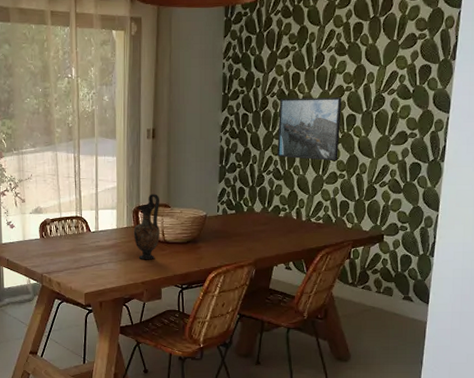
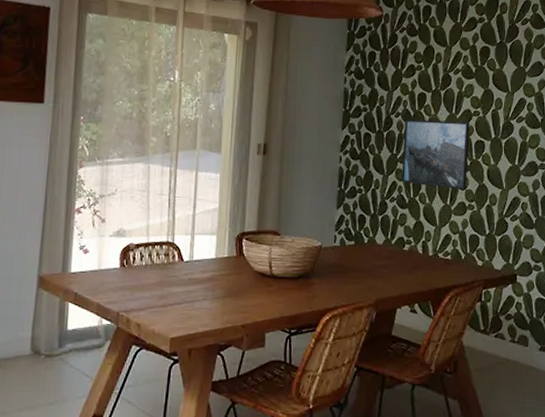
vase: present [133,194,161,260] -> none [235,218,268,298]

